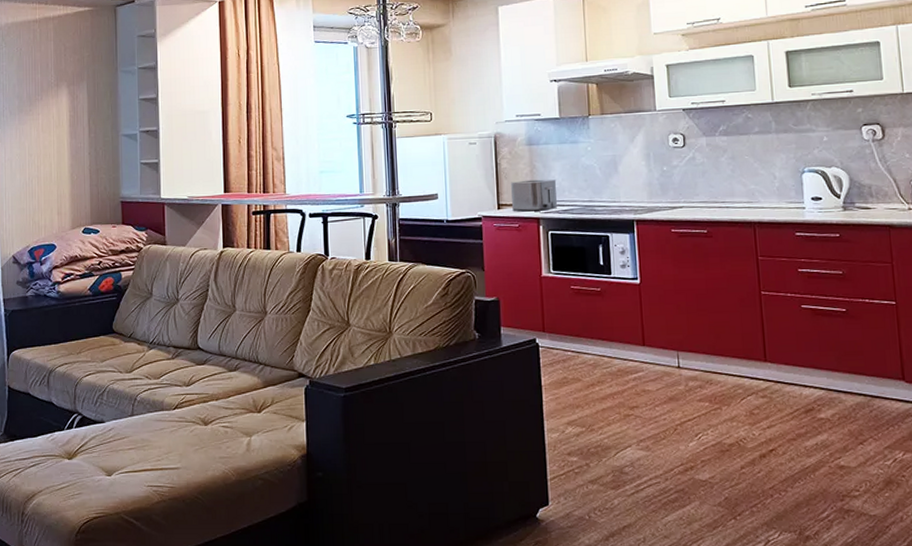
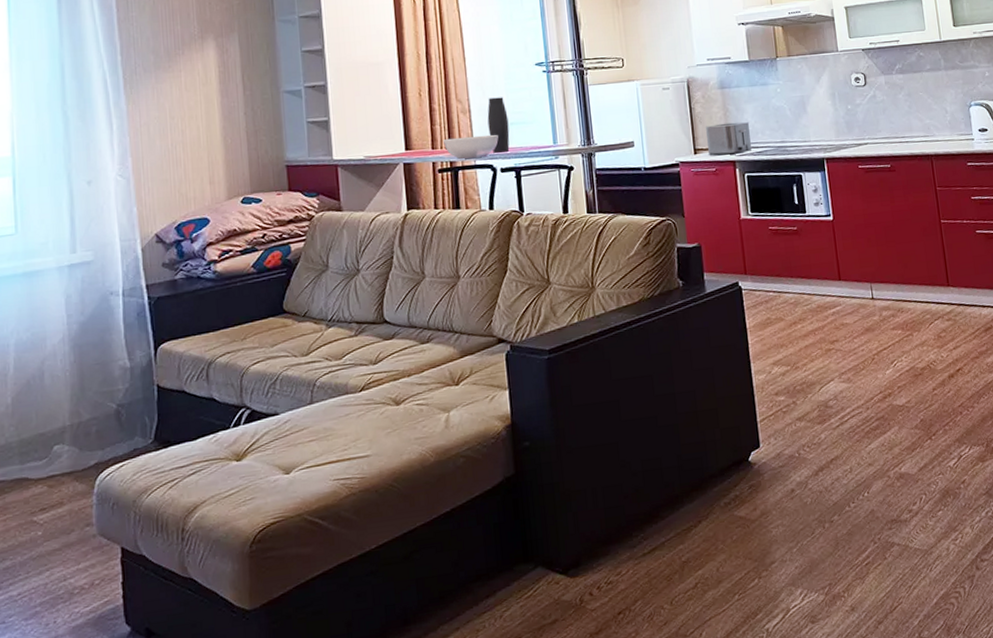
bowl: none [257,181,309,204] -> present [442,134,499,160]
vase: none [299,146,319,200] -> present [487,97,510,154]

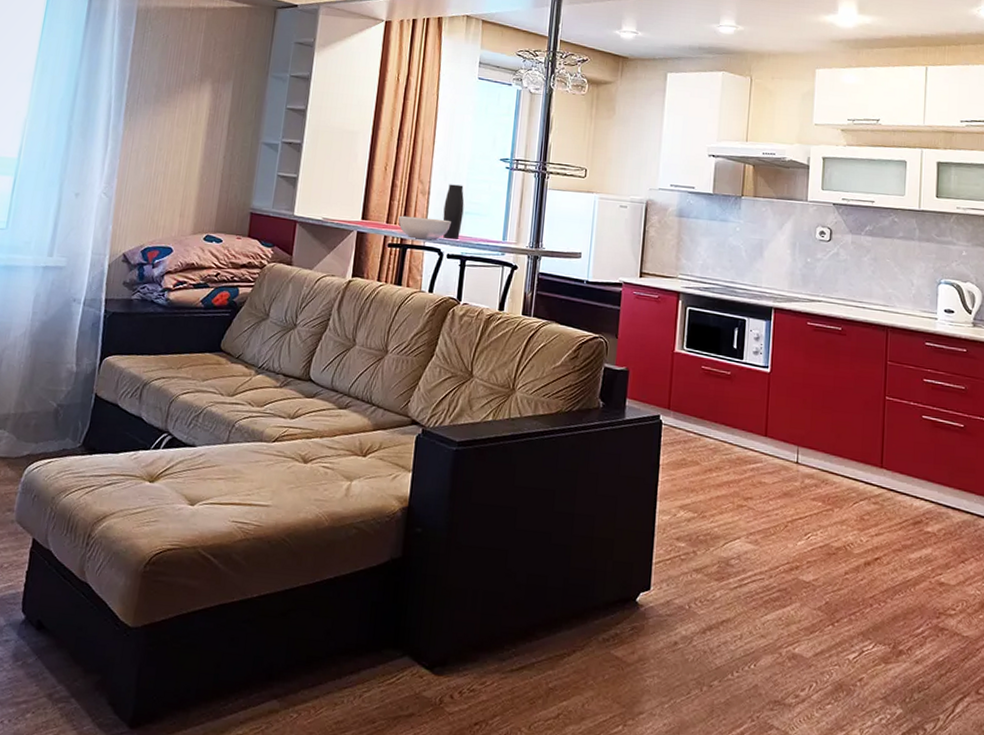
toaster: present [705,121,752,156] -> none [653,251,702,286]

